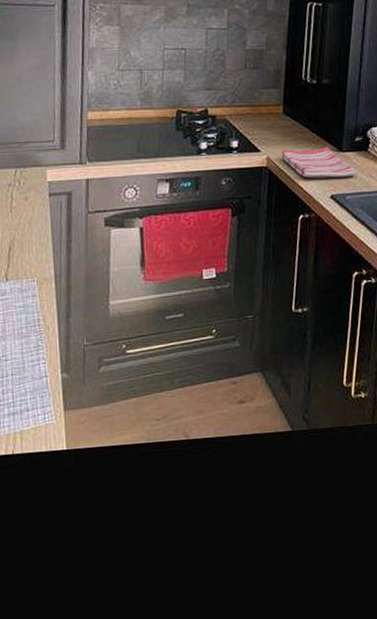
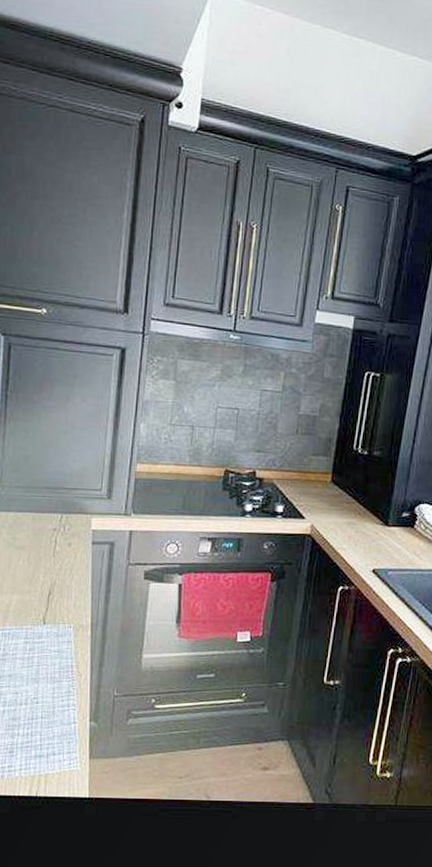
dish towel: present [281,147,356,179] -> none [325,518,400,553]

